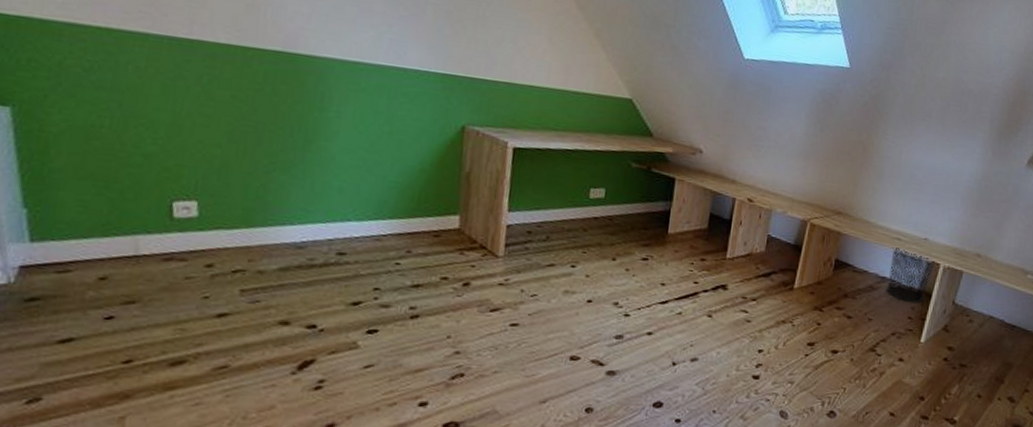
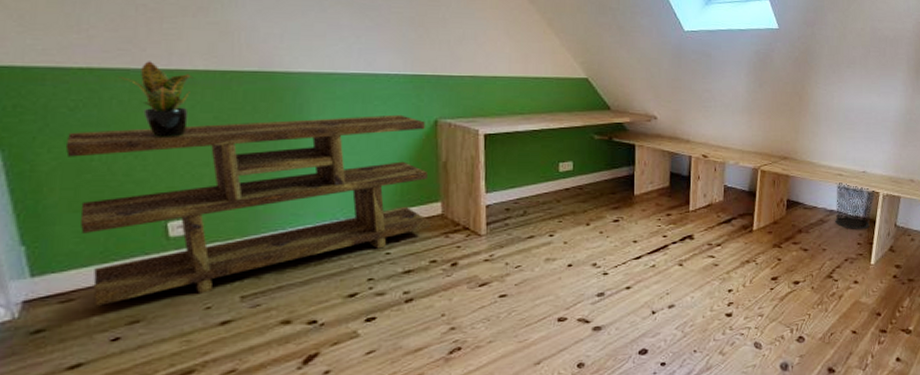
shelving unit: none [76,94,451,282] -> present [65,114,430,306]
potted plant: none [137,27,215,113] -> present [118,61,195,137]

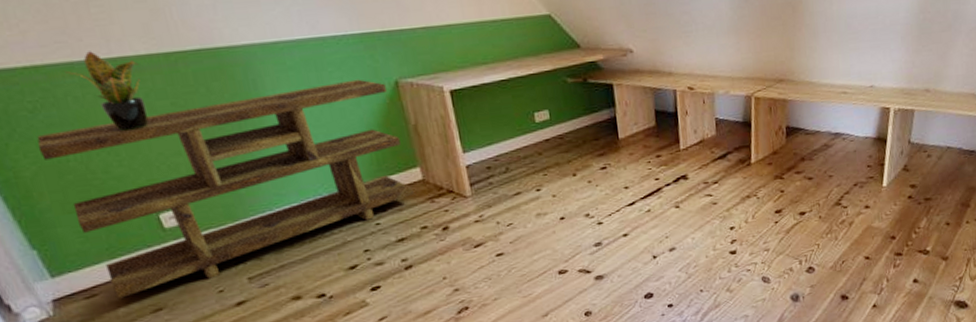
waste bin: present [835,182,876,230] -> none [839,101,886,153]

